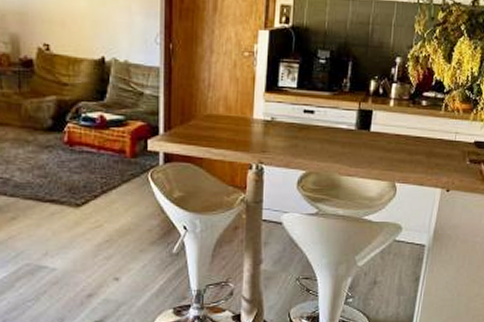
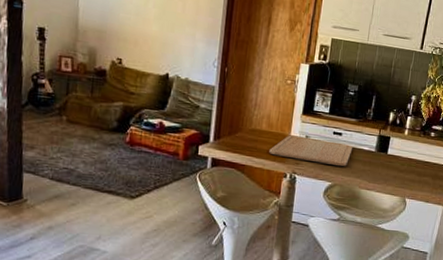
chopping board: none [229,118,329,151] -> present [269,135,353,167]

